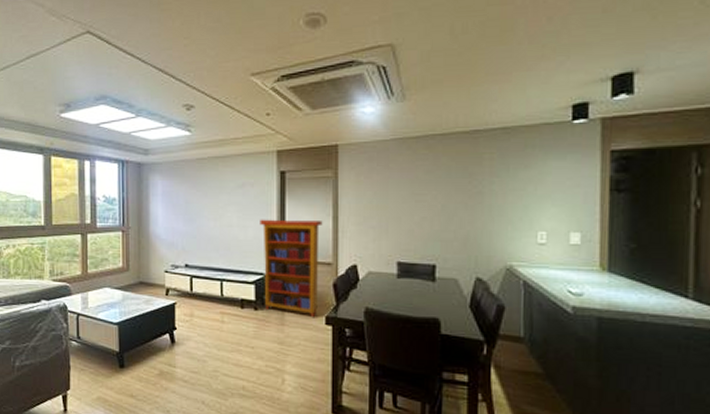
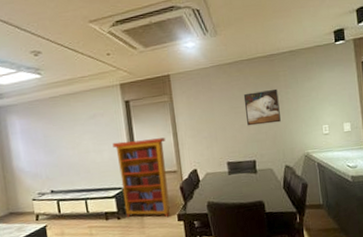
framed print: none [429,175,479,220] -> present [243,88,281,126]

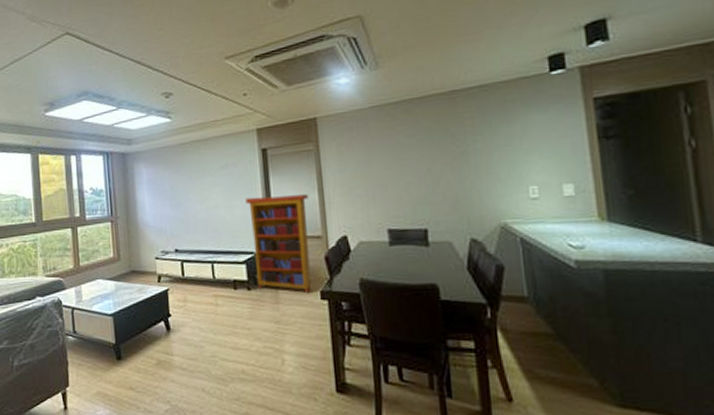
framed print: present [243,88,281,126] -> none [412,135,465,184]

